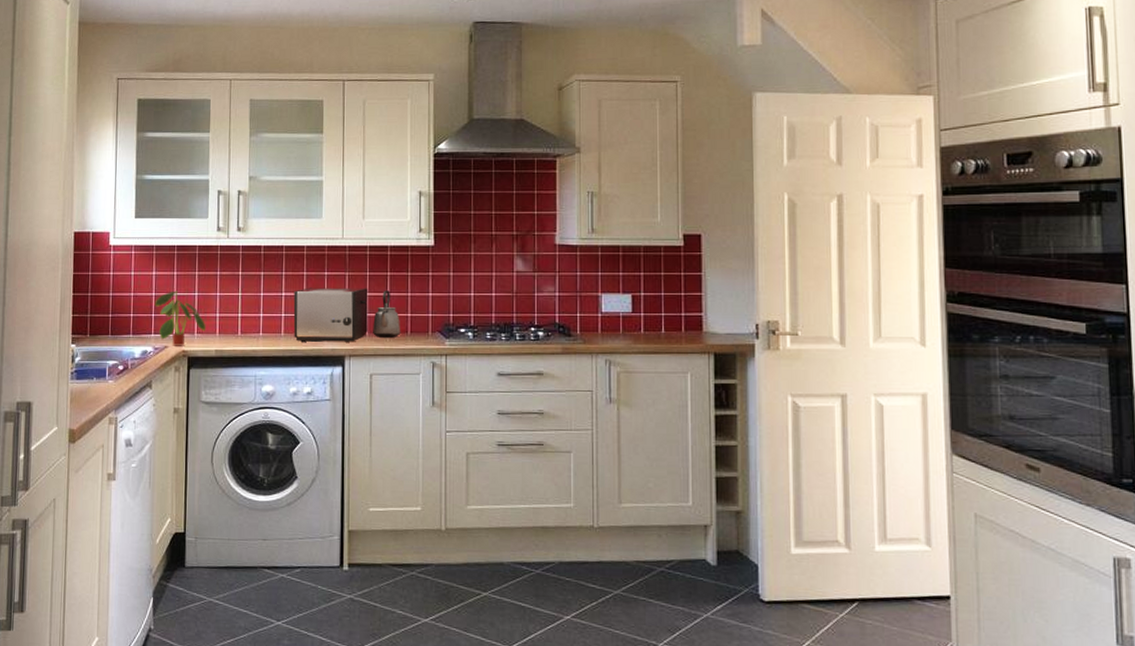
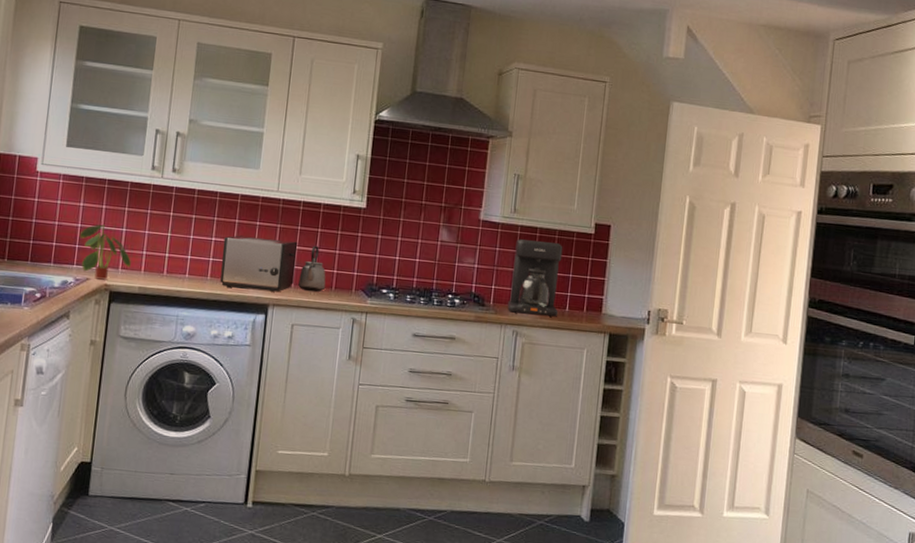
coffee maker: none [595,259,653,341] -> present [507,238,563,317]

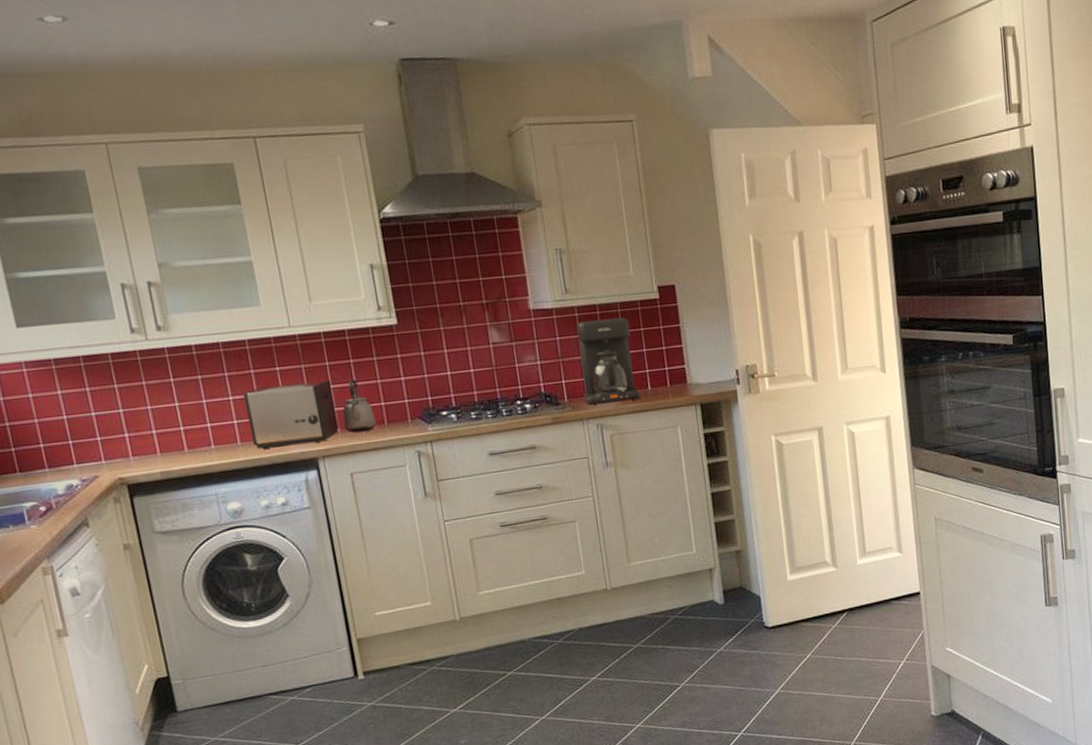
plant: present [79,224,131,280] -> none [68,410,142,475]

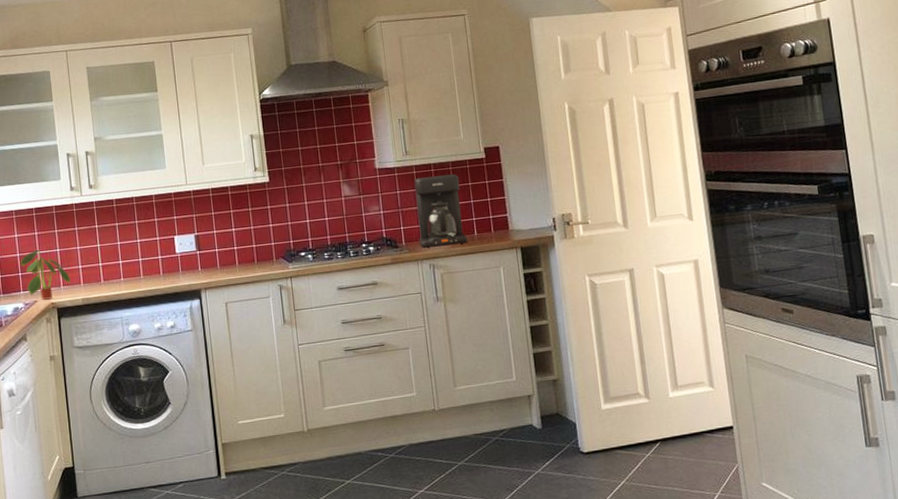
plant: none [68,410,142,475] -> present [20,249,70,300]
toaster: present [243,380,339,449] -> none [148,226,219,282]
kettle: present [343,380,378,434] -> none [222,226,249,270]

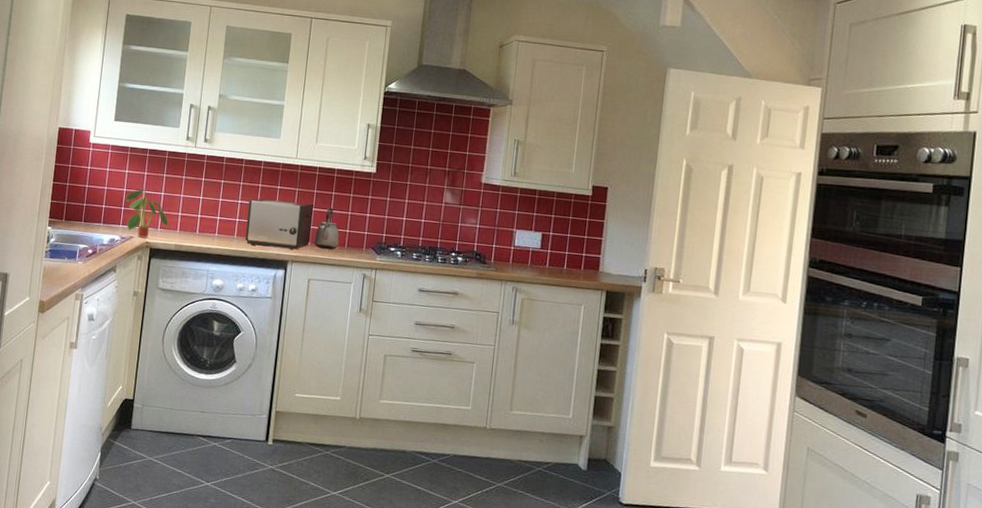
toaster: none [148,226,219,282] -> present [245,198,314,250]
kettle: none [222,226,249,270] -> present [314,207,339,250]
coffee maker: present [414,174,468,248] -> none [507,200,561,275]

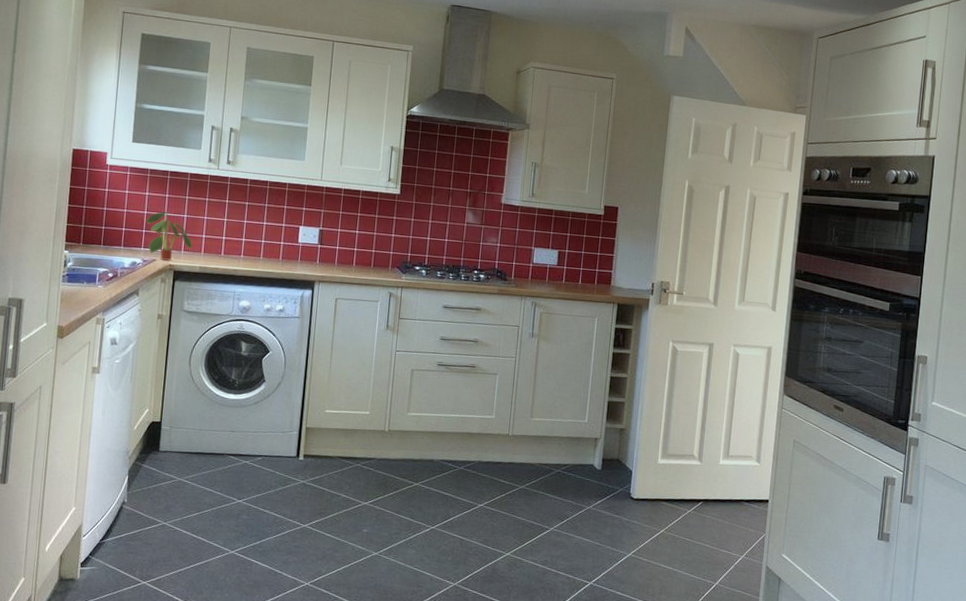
toaster: present [245,198,314,250] -> none [271,220,340,270]
kettle: present [314,207,339,250] -> none [341,228,366,270]

